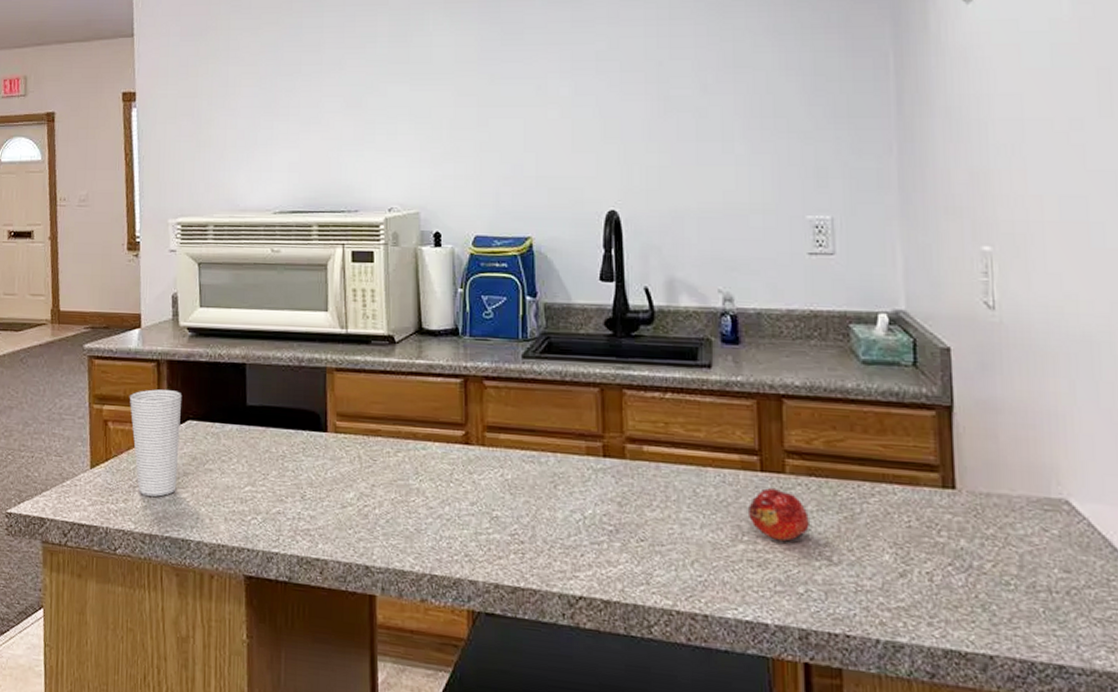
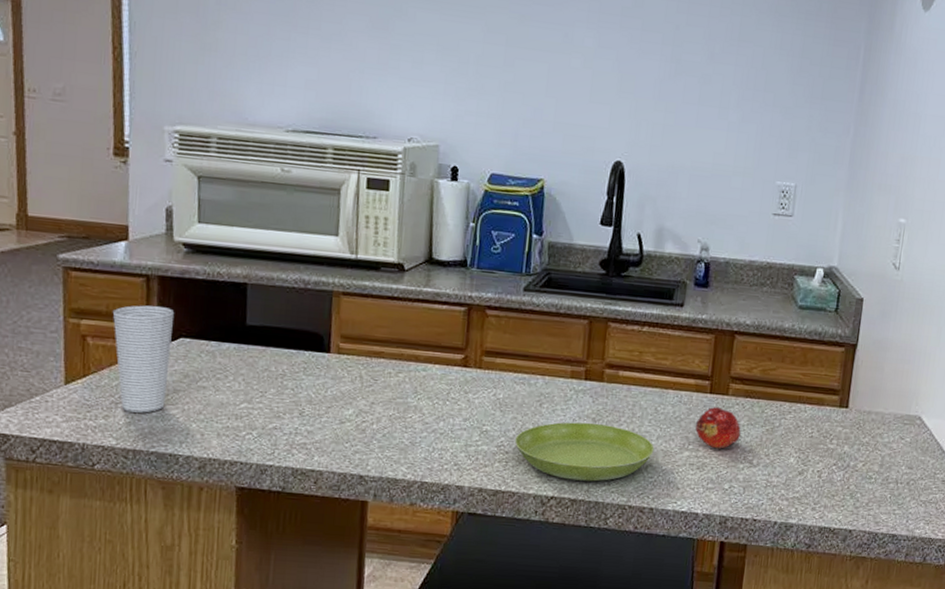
saucer: none [530,506,699,579] -> present [515,422,654,482]

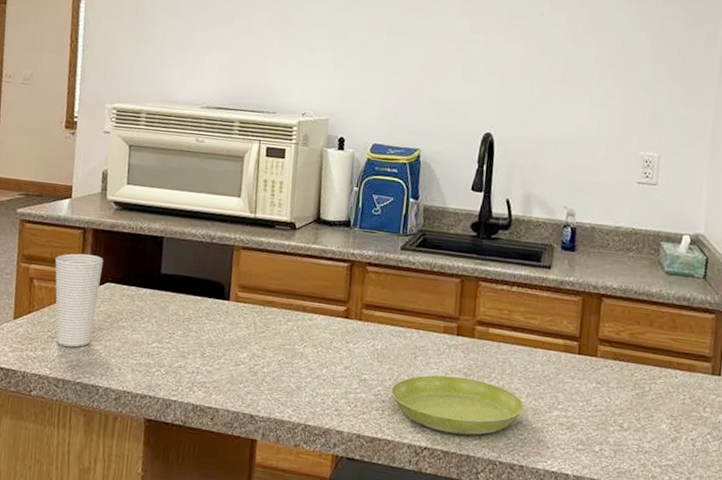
fruit: present [695,406,741,449] -> none [565,367,610,411]

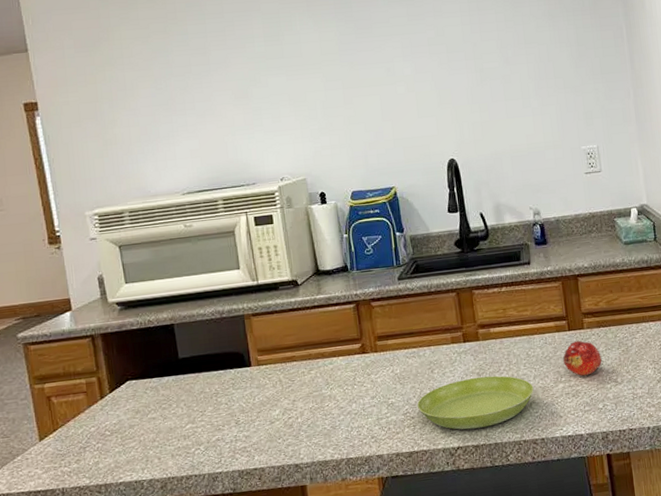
cup: present [55,253,104,347] -> none [68,358,124,453]
fruit: none [565,367,610,411] -> present [563,340,602,376]

